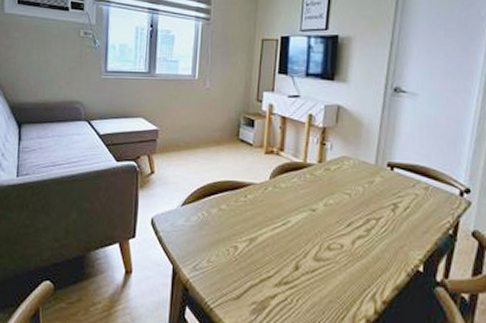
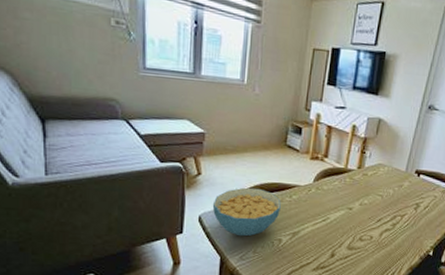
cereal bowl: none [165,186,236,242] -> present [212,187,281,237]

